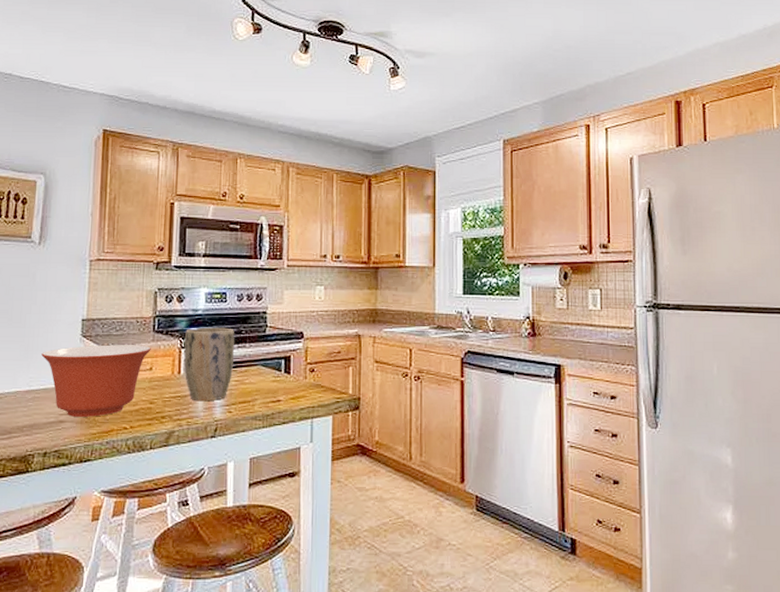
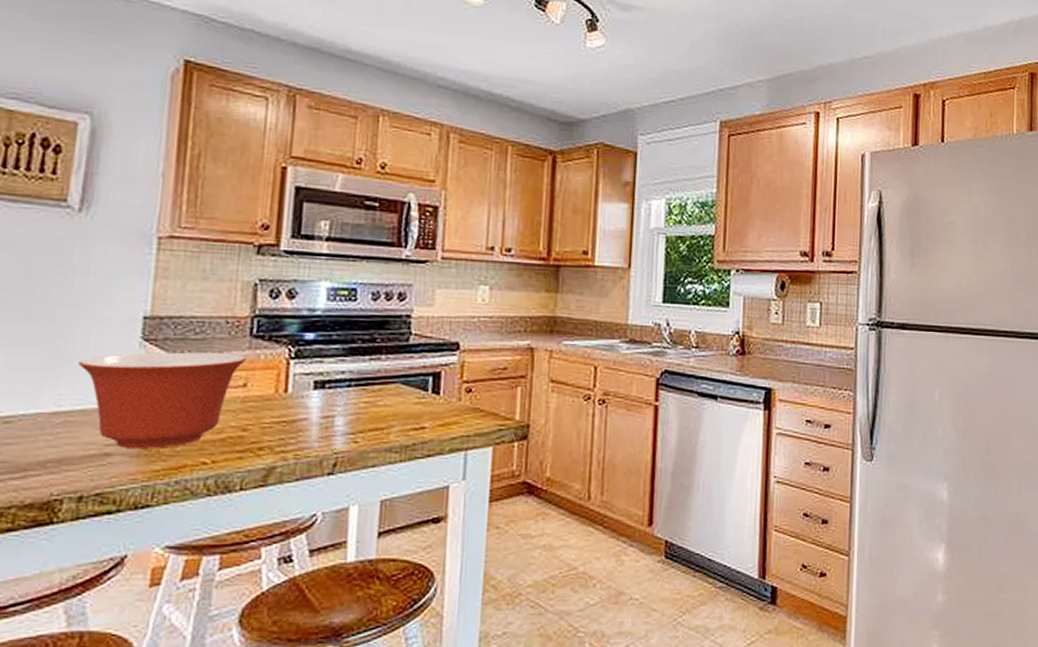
plant pot: present [184,327,235,402] -> none [293,333,366,429]

